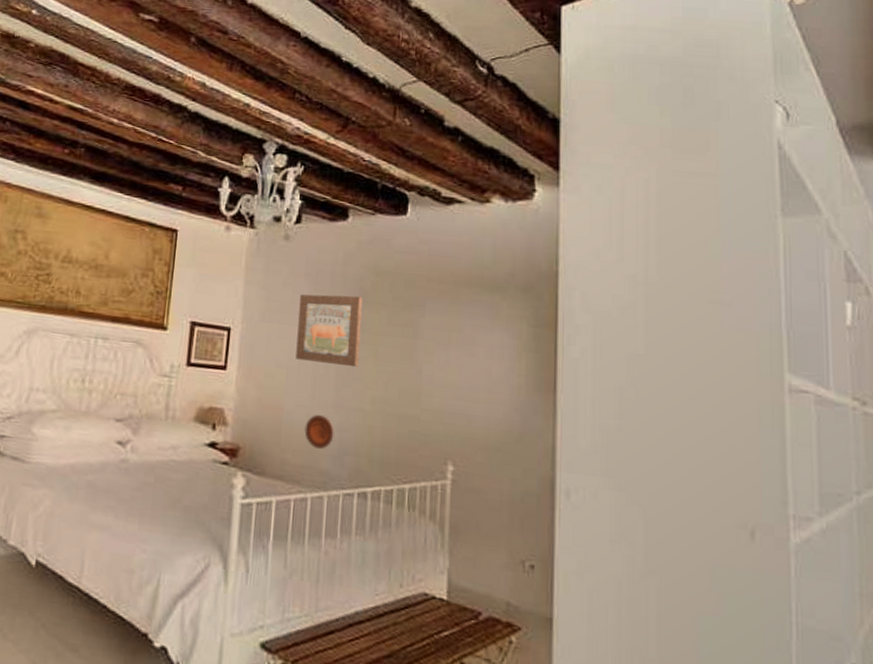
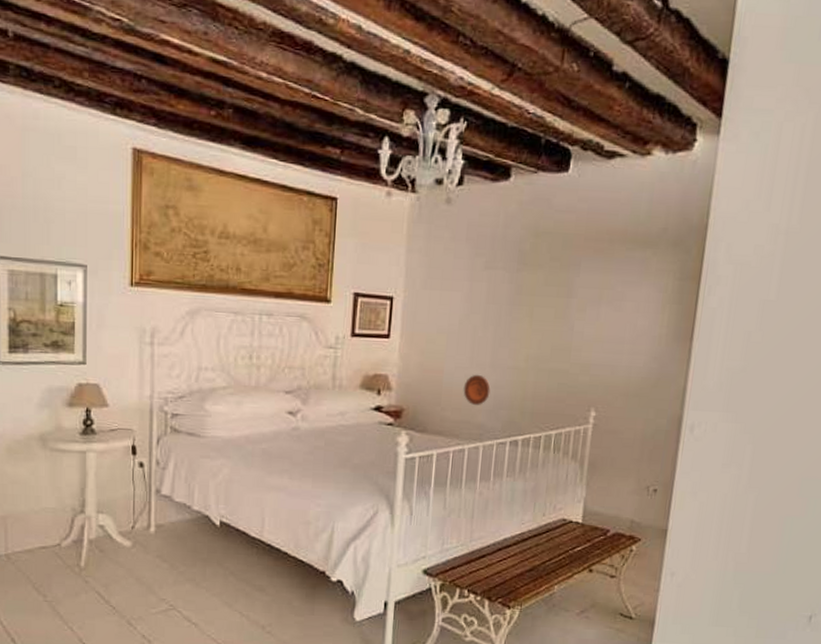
wall art: present [296,294,363,368] -> none [456,258,522,329]

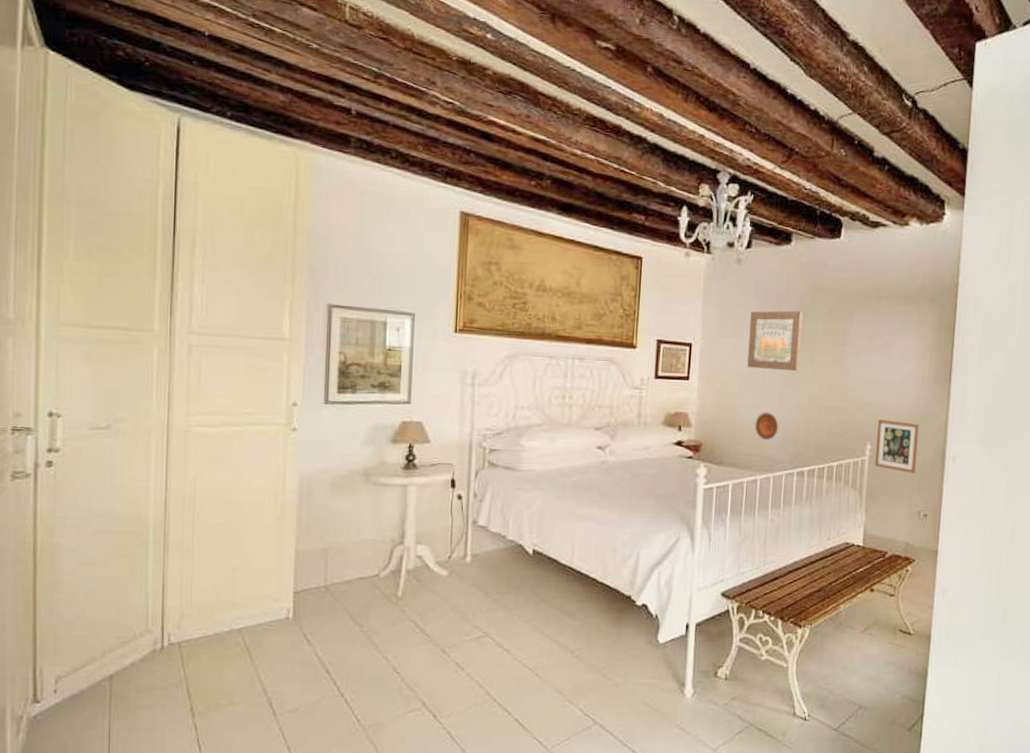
wall art: none [456,258,522,329] -> present [747,310,803,372]
picture frame: none [599,383,653,444] -> present [875,419,919,473]

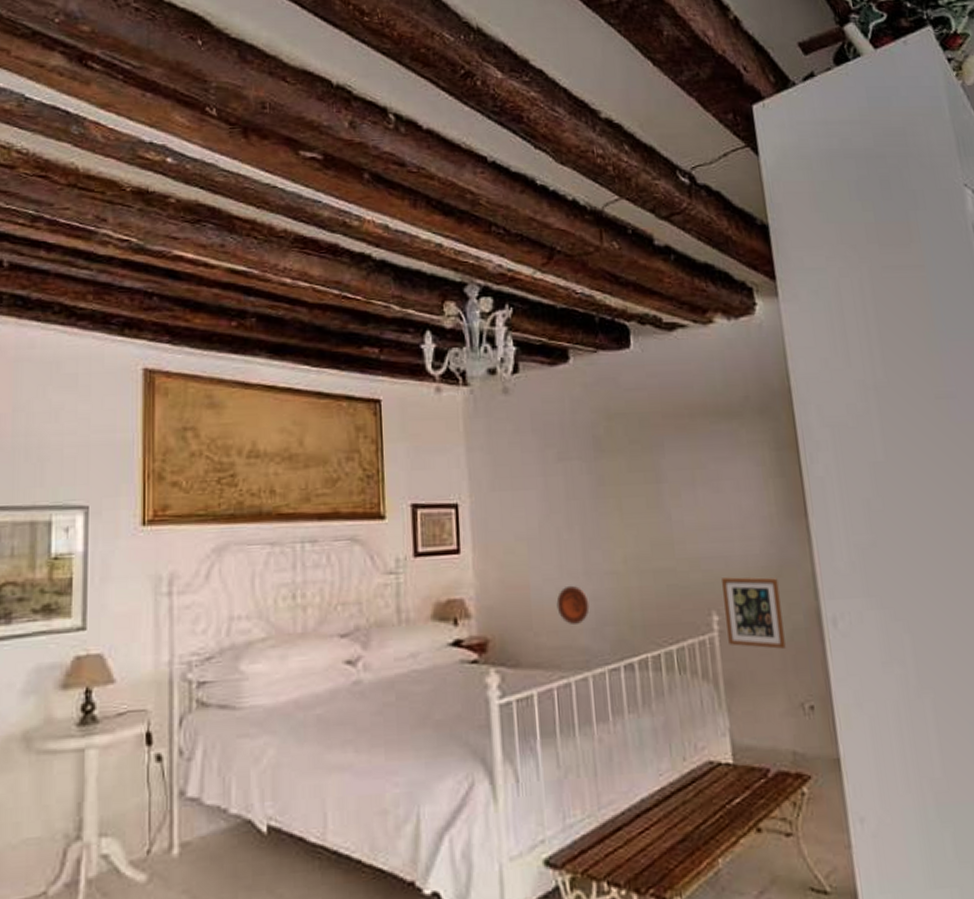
wall art: present [747,310,803,372] -> none [530,445,604,528]

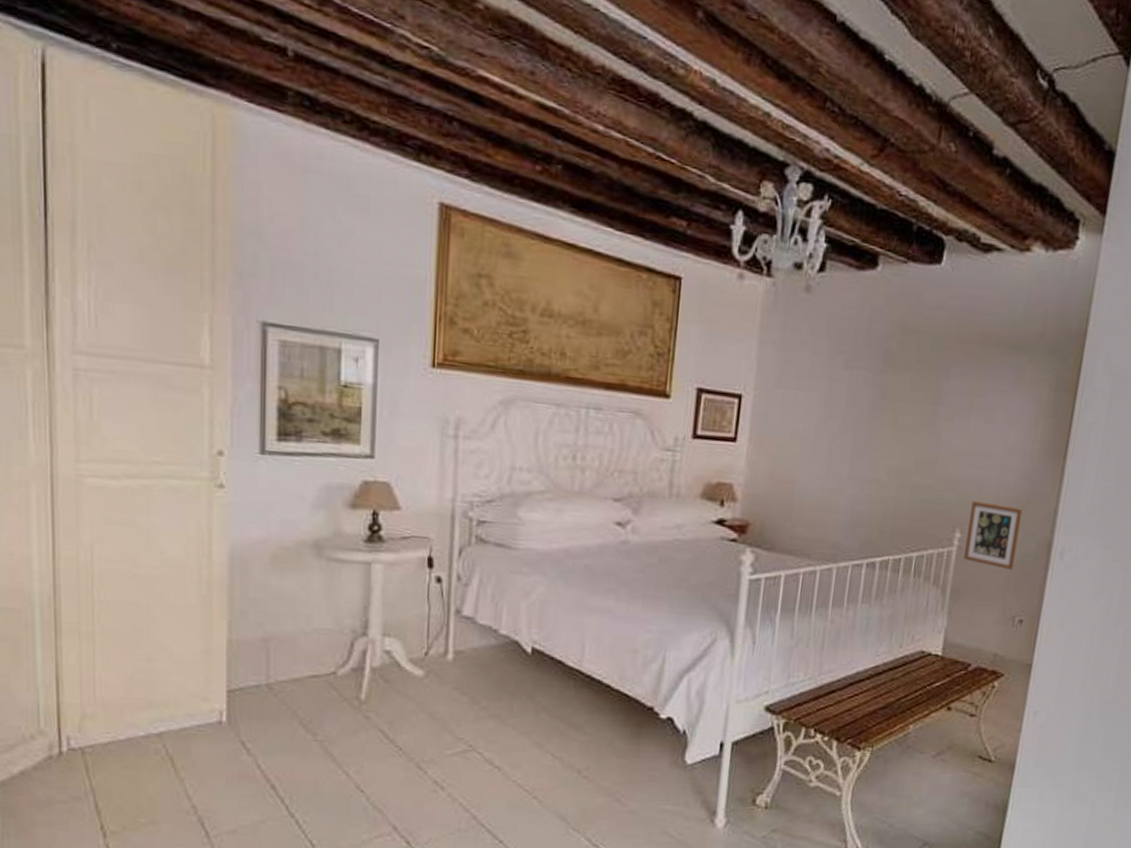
decorative plate: present [556,585,590,624] -> none [817,486,848,522]

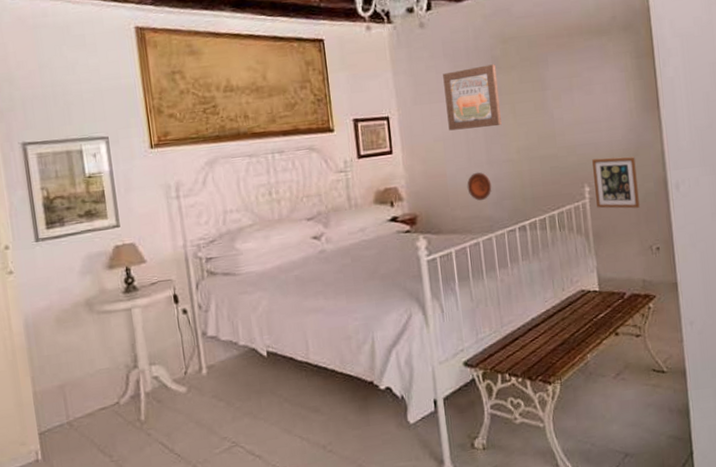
wall art: none [811,356,887,437] -> present [443,64,502,131]
decorative plate: none [817,486,848,522] -> present [467,172,492,201]

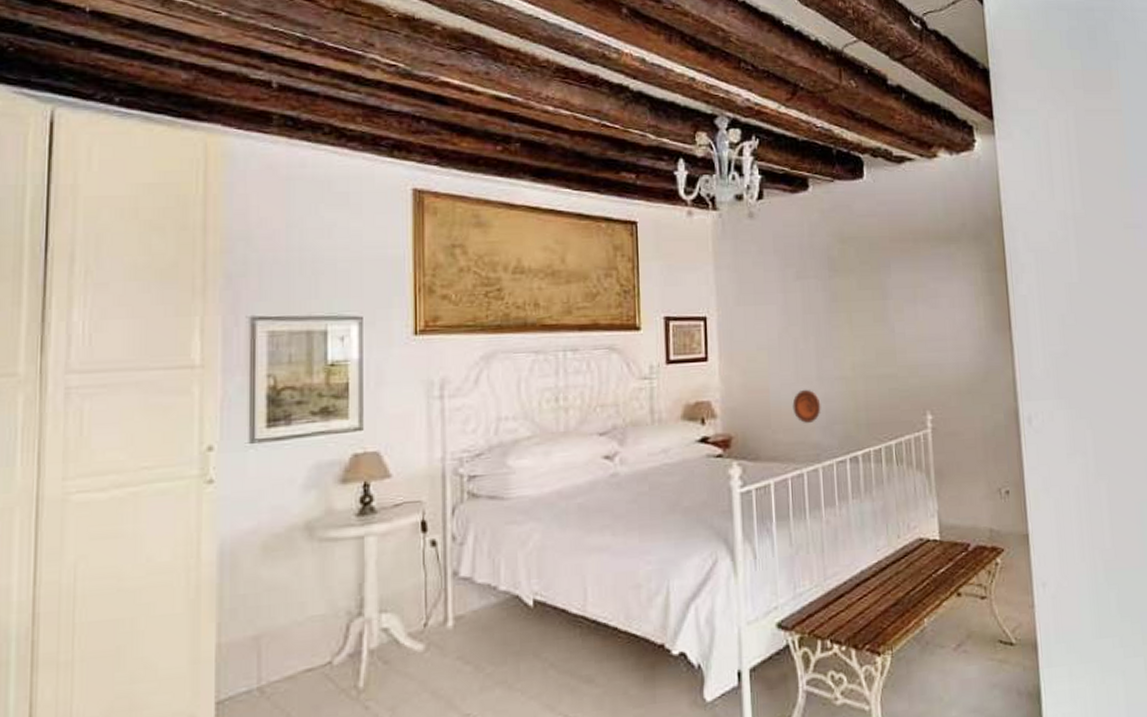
wall art: present [443,64,502,131] -> none [772,266,836,338]
picture frame: present [592,156,640,209] -> none [936,382,988,443]

